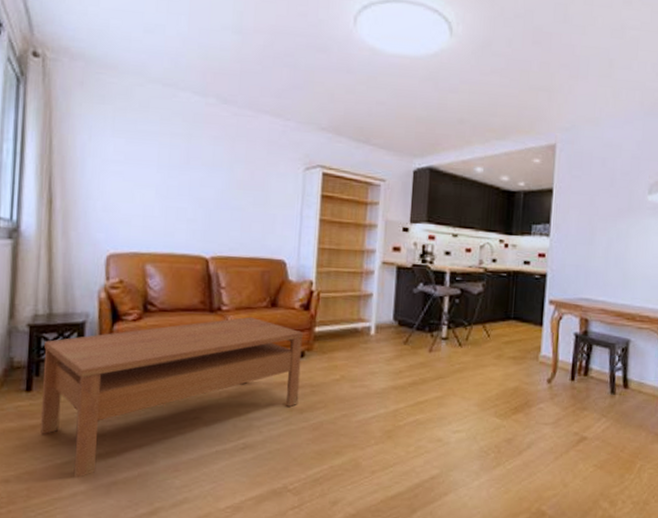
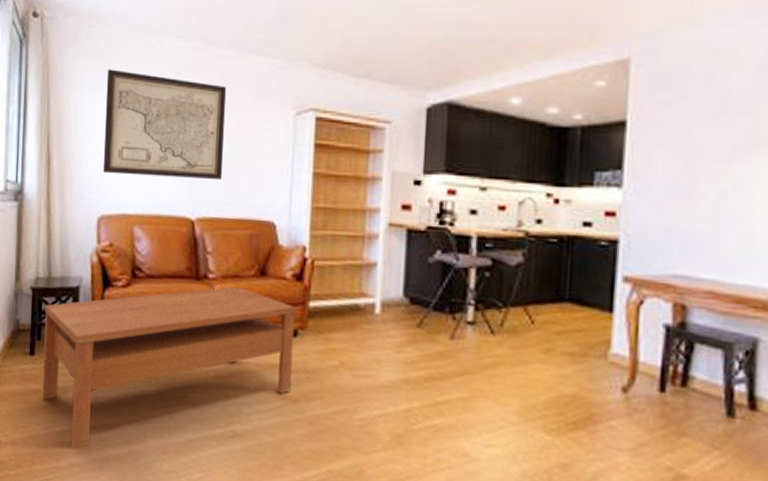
wall art: none [112,115,242,224] -> present [102,69,227,181]

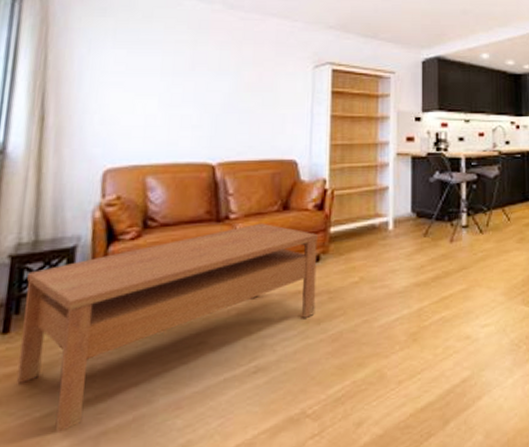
wall art: present [102,69,227,181] -> none [111,27,249,127]

